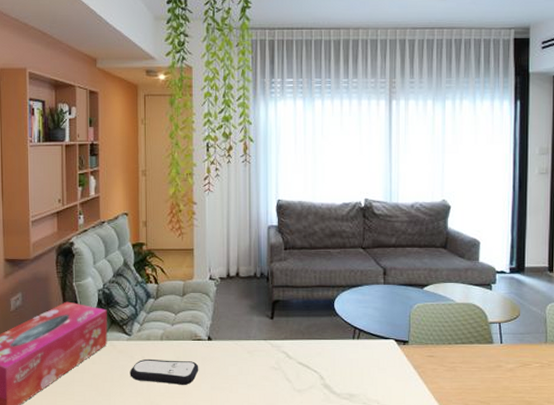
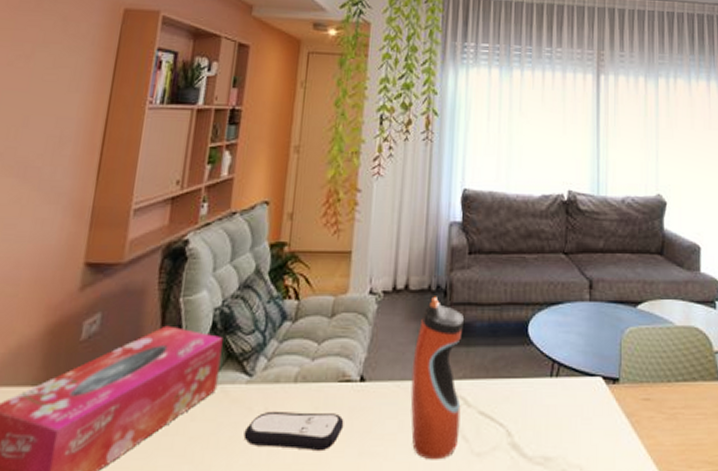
water bottle: none [246,281,284,394] -> present [410,296,465,460]

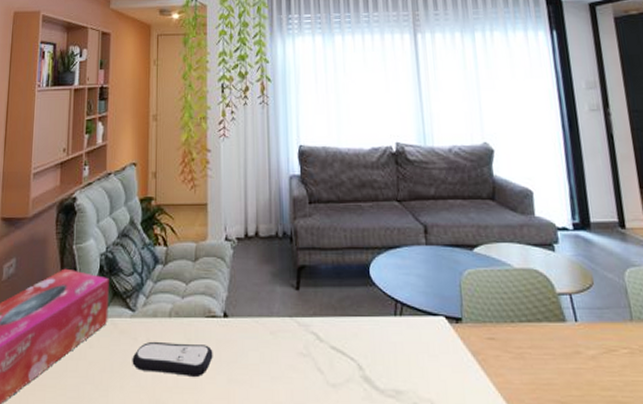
water bottle: present [410,296,465,460] -> none [267,242,315,389]

